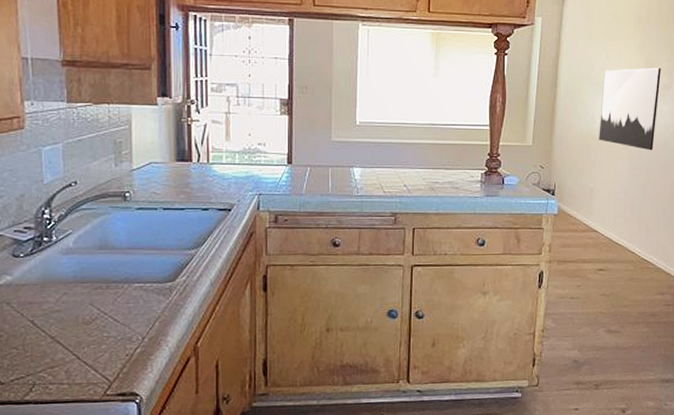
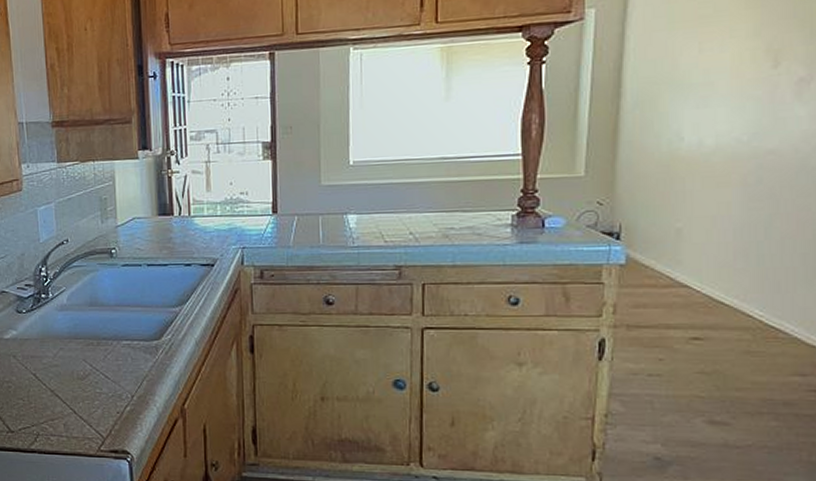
wall art: present [599,67,661,151] -> none [689,54,794,174]

